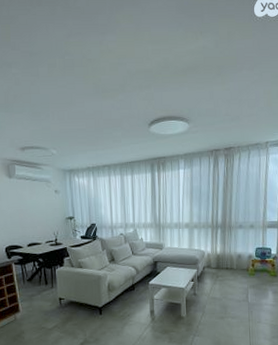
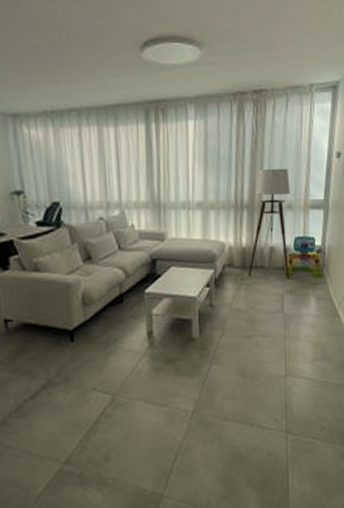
floor lamp: none [215,199,252,278] -> present [239,168,290,279]

